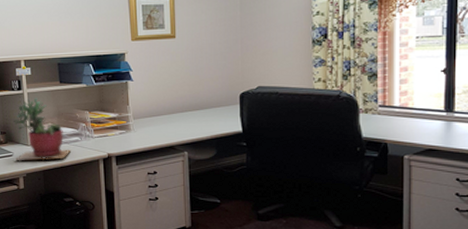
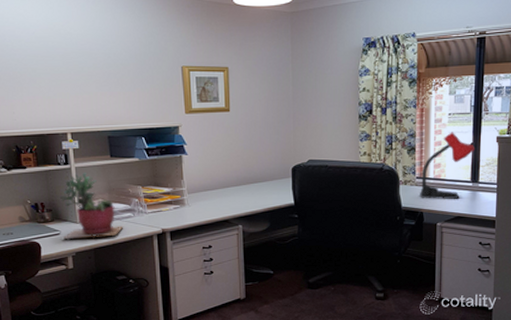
desk lamp: none [383,56,450,130] -> present [420,132,476,199]

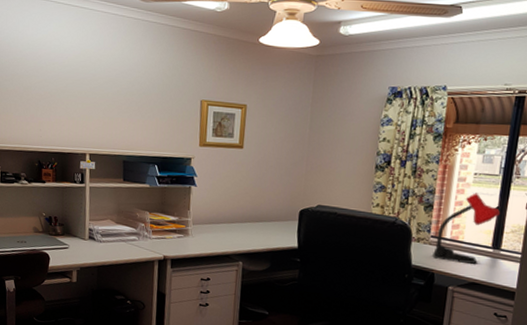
succulent plant: present [60,173,124,240] -> none [70,192,128,256]

